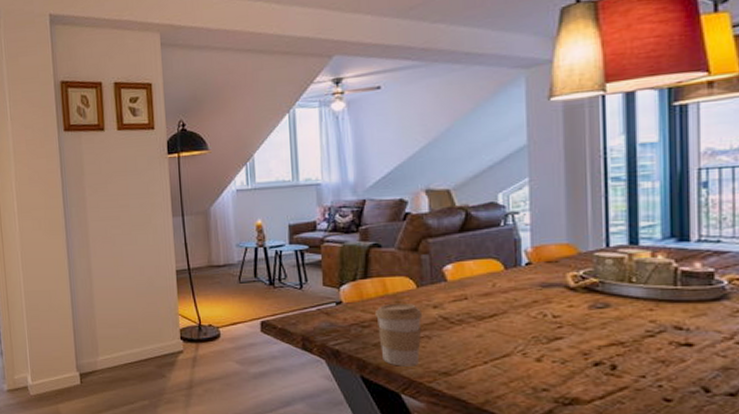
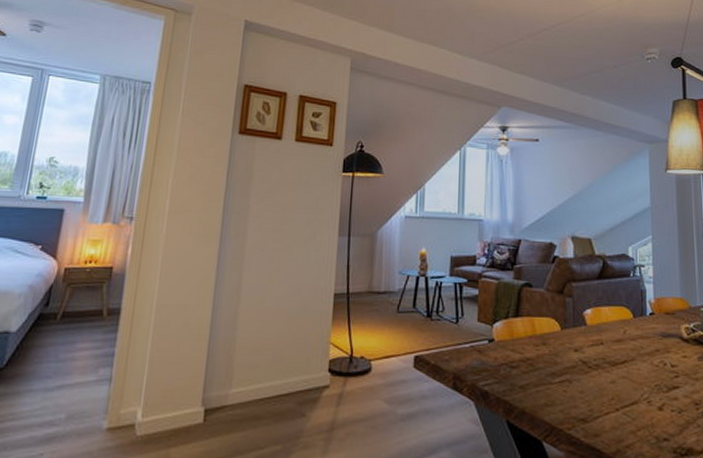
coffee cup: present [374,303,423,366] -> none [523,344,565,412]

